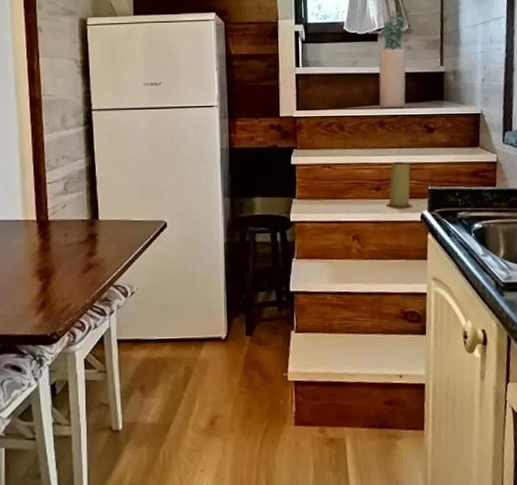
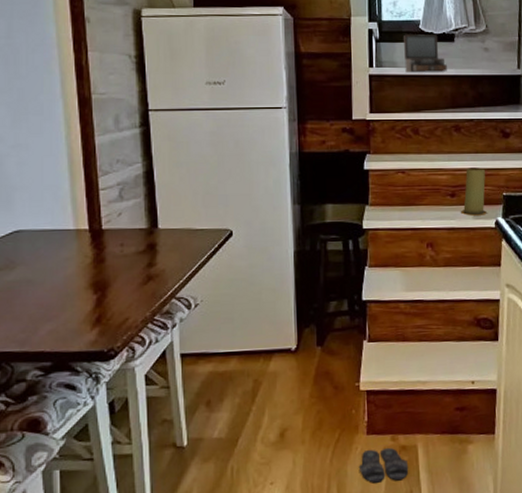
slippers: none [287,439,337,475] -> present [358,447,409,483]
decorative box: none [329,35,371,72] -> present [404,34,447,73]
vase: present [378,9,406,109] -> none [455,8,483,113]

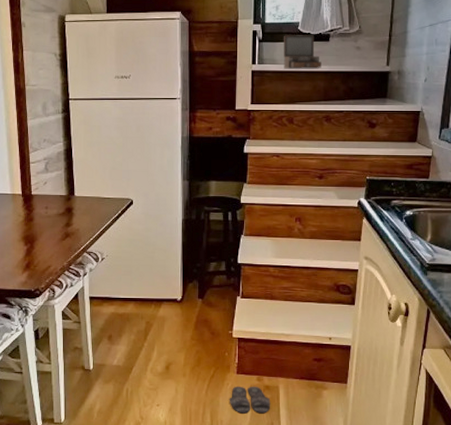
candle: present [461,167,487,216] -> none [328,154,351,196]

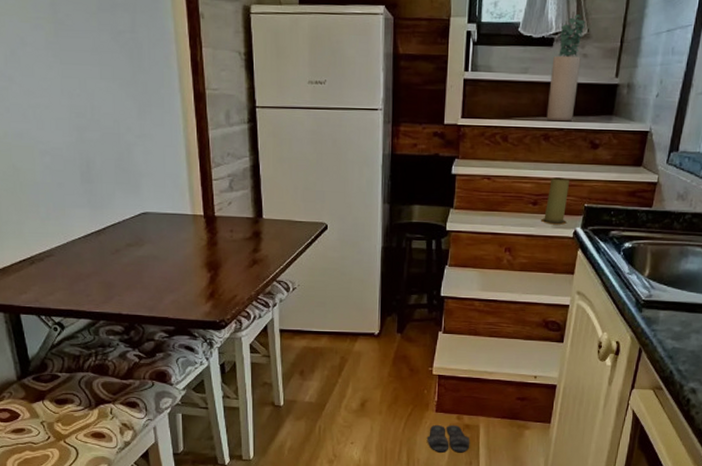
decorative box: present [284,35,321,69] -> none [500,37,543,79]
vase: none [327,11,357,105] -> present [546,11,586,122]
candle: none [328,154,351,196] -> present [541,177,569,225]

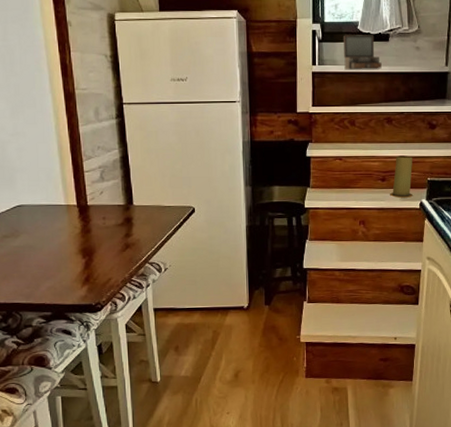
slippers: present [426,424,470,453] -> none [298,388,340,416]
decorative box: none [500,37,543,79] -> present [344,35,382,70]
vase: present [546,11,586,122] -> none [388,10,416,106]

